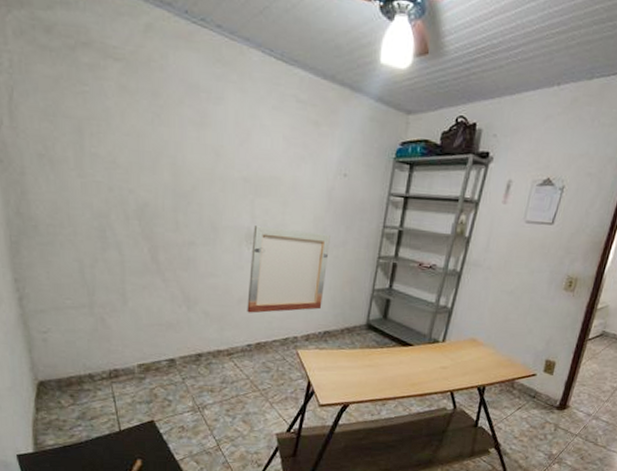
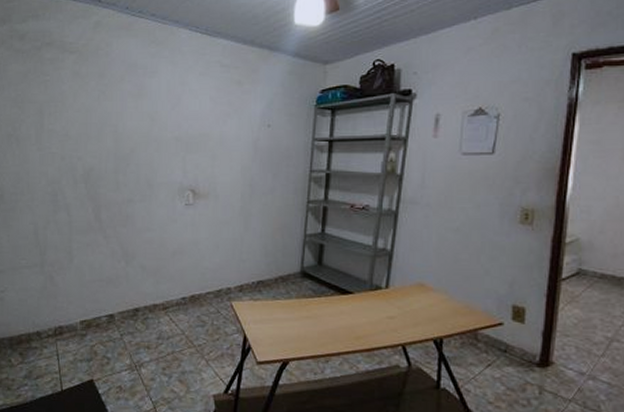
wall art: present [247,226,330,313] -> none [181,180,258,265]

